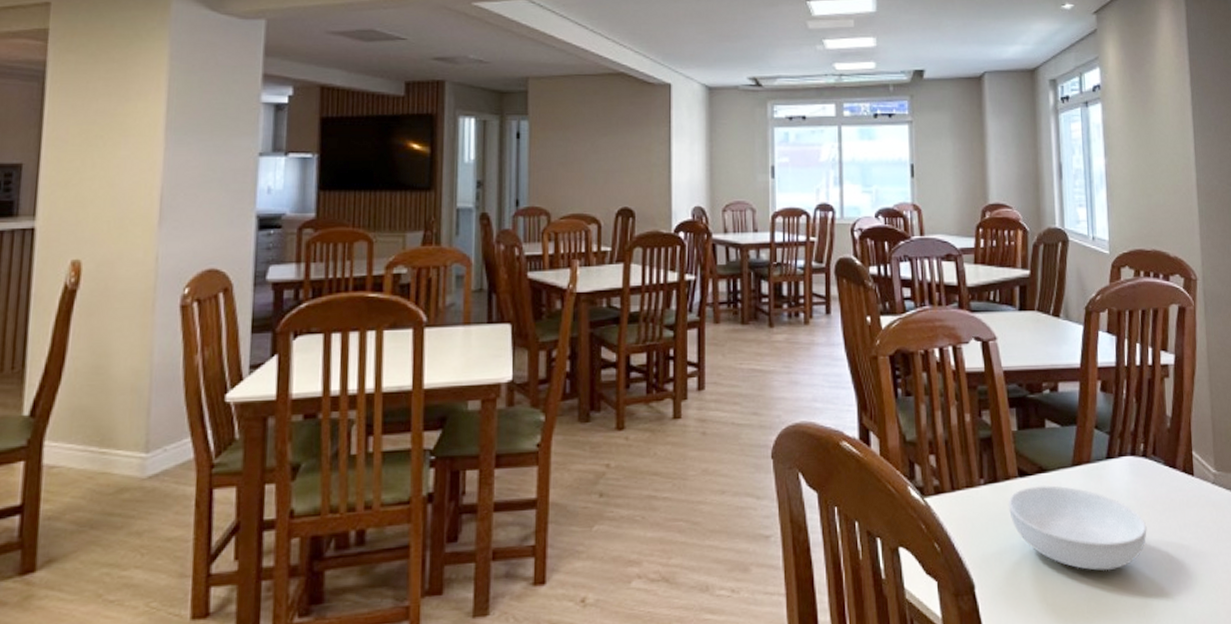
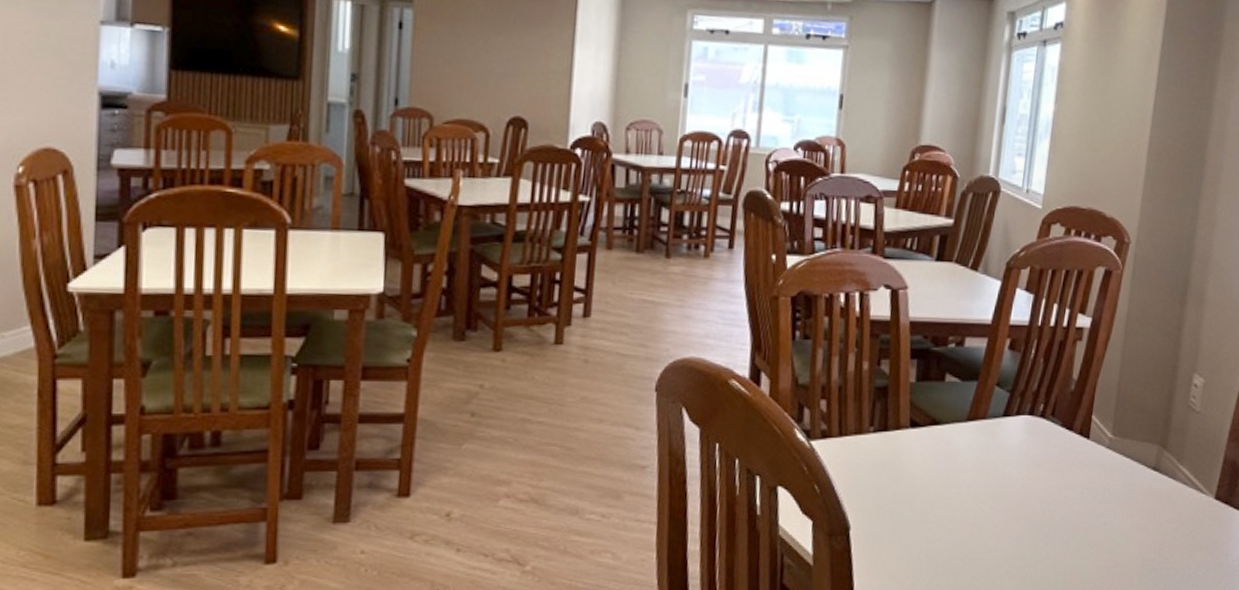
serving bowl: present [1009,485,1147,571] -> none [895,436,1033,523]

